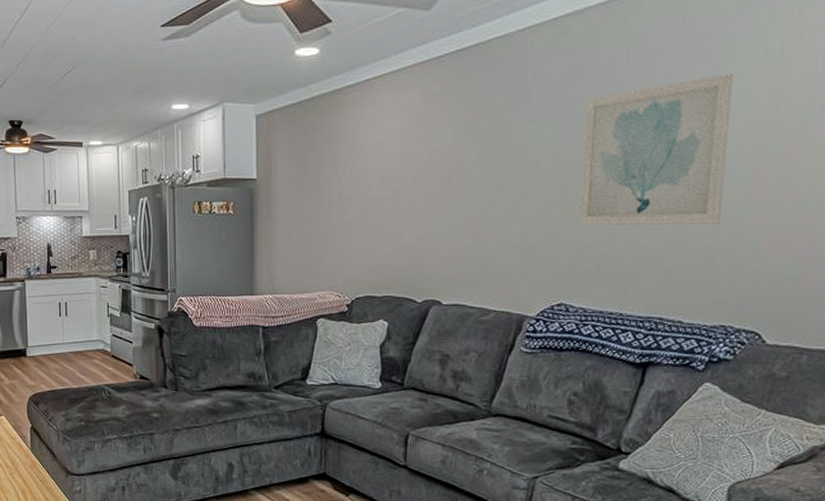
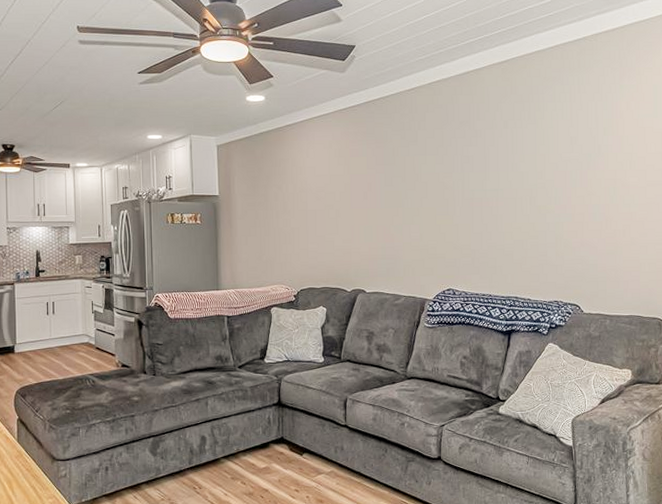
wall art: present [577,72,734,225] -> none [454,125,547,230]

